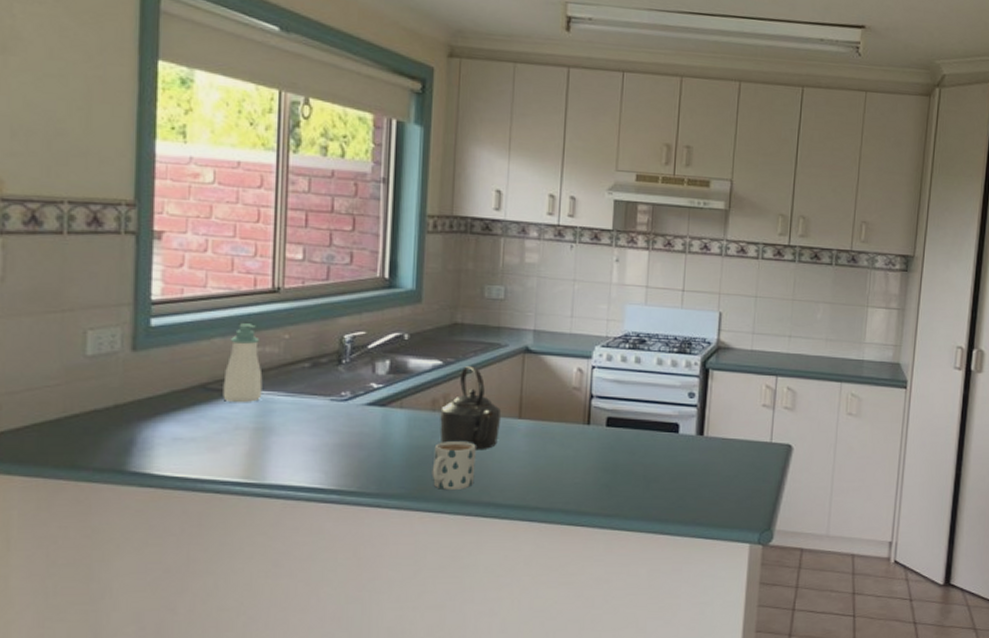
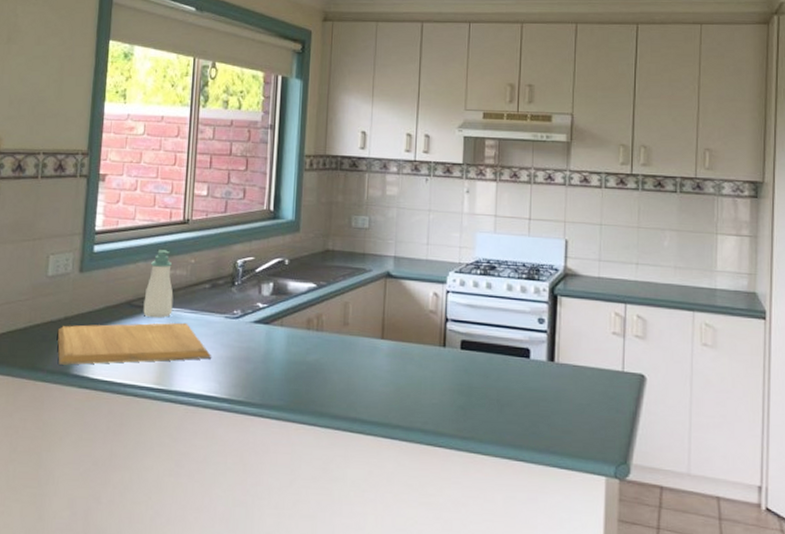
chopping board: none [105,407,314,461] -> present [57,322,211,365]
mug: present [432,442,476,489] -> none [306,358,344,404]
kettle: present [440,366,502,451] -> none [313,289,367,368]

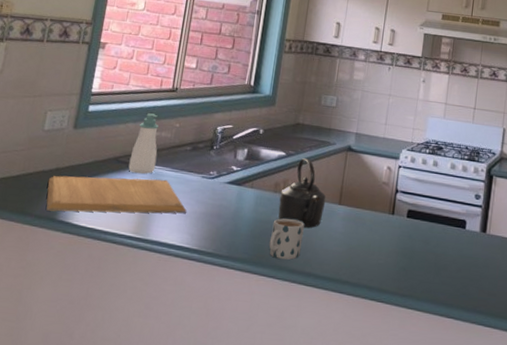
mug: none [306,358,344,404] -> present [269,218,305,260]
kettle: none [313,289,367,368] -> present [278,158,326,228]

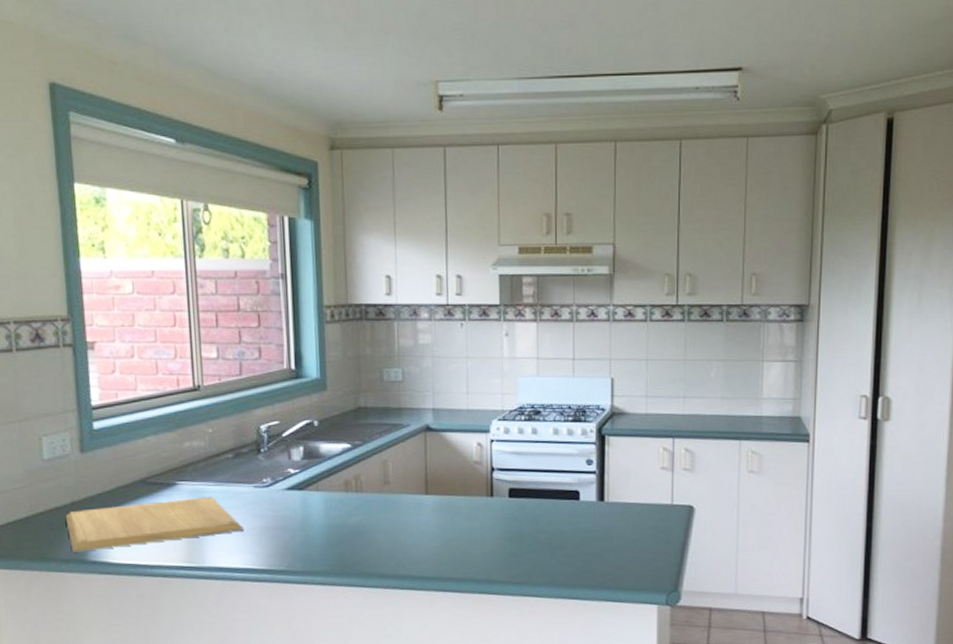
soap bottle: present [128,113,160,174] -> none [159,421,194,494]
mug: present [269,218,305,260] -> none [350,519,390,565]
kettle: present [278,158,326,228] -> none [353,447,410,527]

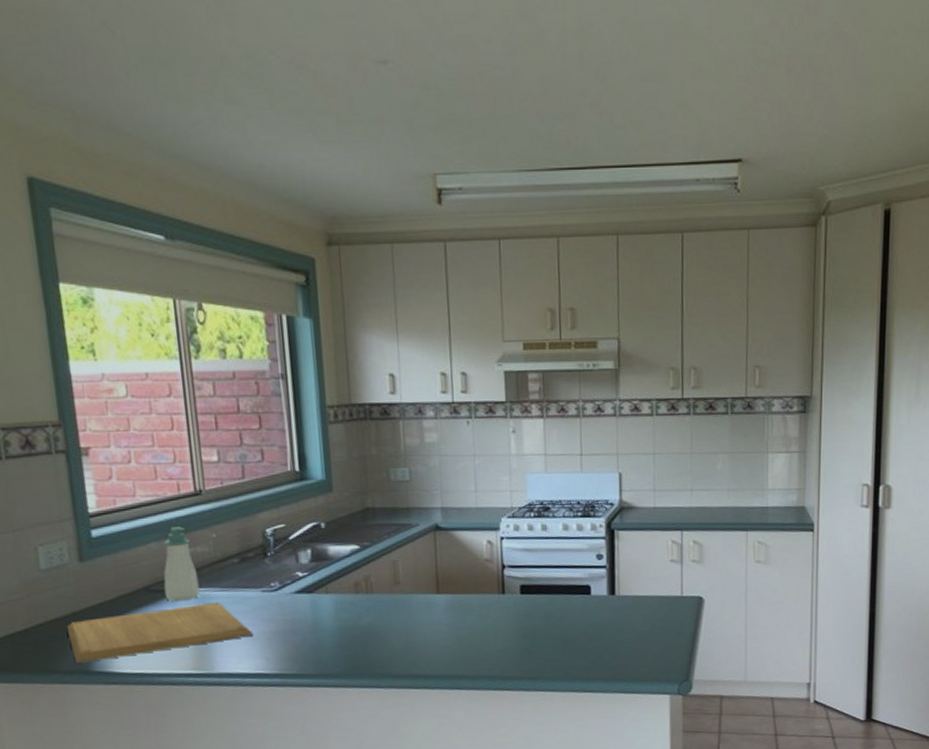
soap bottle: none [159,421,194,494] -> present [163,526,200,601]

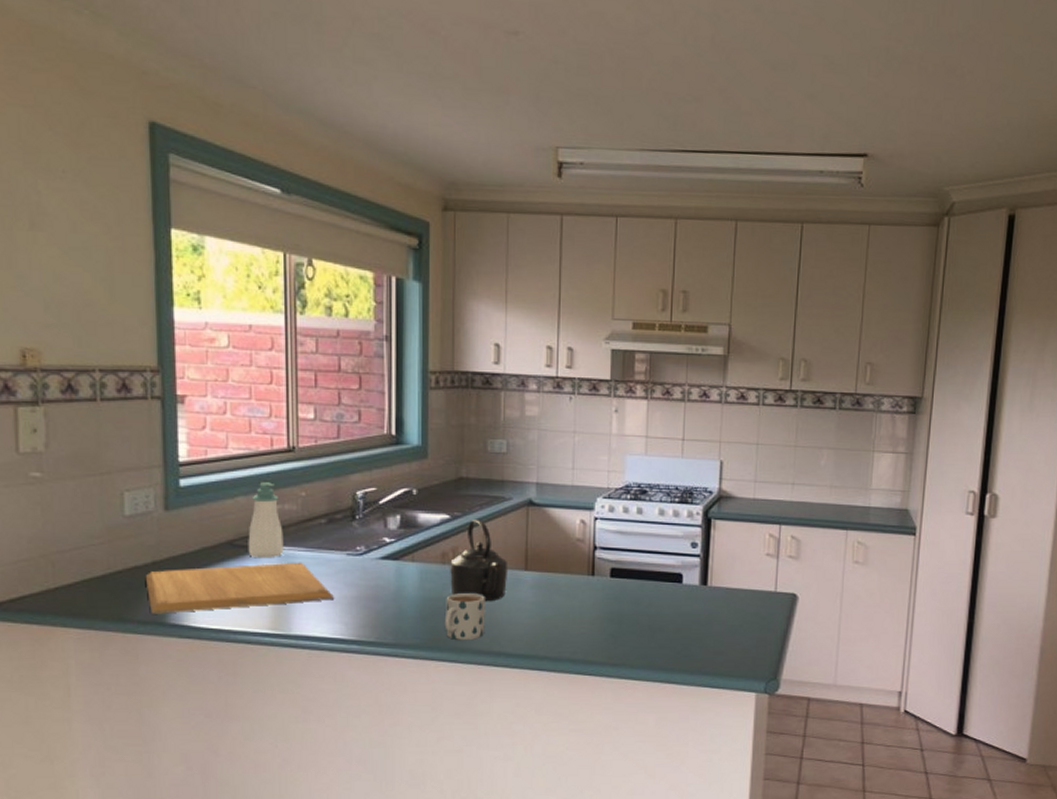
mug: none [362,619,403,666] -> present [444,594,485,640]
kettle: none [363,548,421,627] -> present [450,520,509,602]

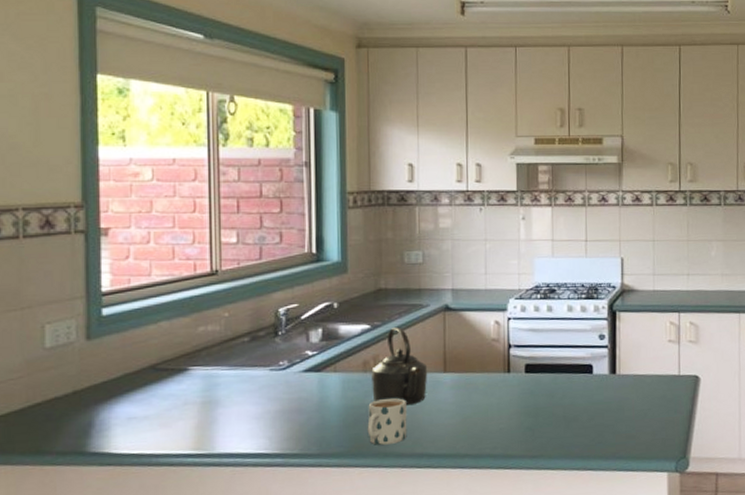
chopping board: present [145,562,334,614] -> none [65,380,257,444]
soap bottle: present [248,482,284,557] -> none [171,305,207,380]

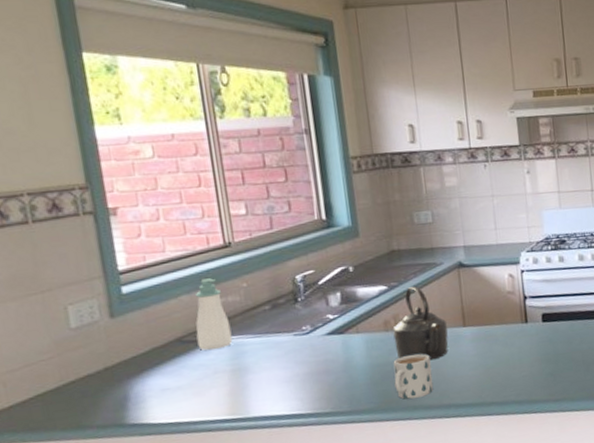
soap bottle: none [171,305,207,380] -> present [194,278,233,350]

